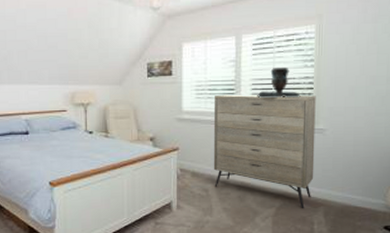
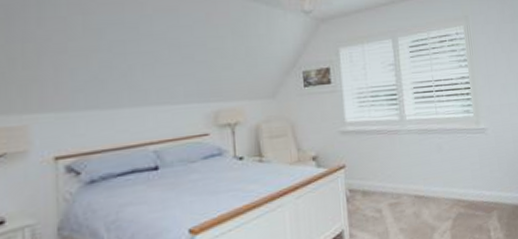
dresser: present [213,94,316,209] -> none [377,95,484,217]
decorative urn: present [257,68,301,99] -> none [419,69,460,101]

